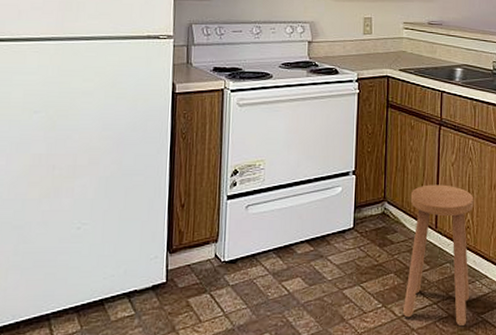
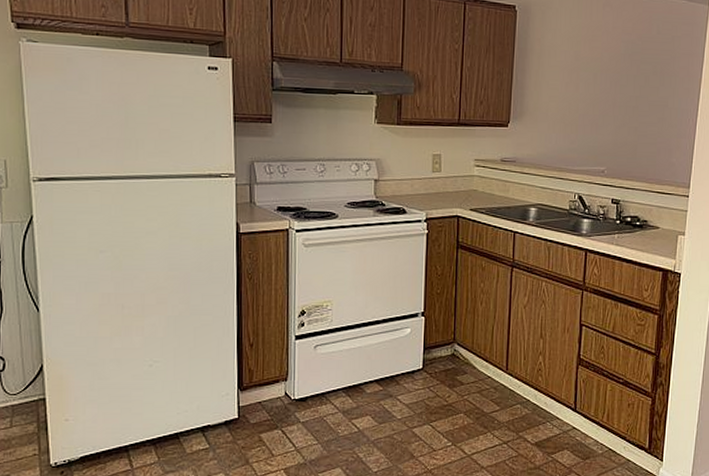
stool: present [402,184,474,327] -> none [472,327,546,466]

